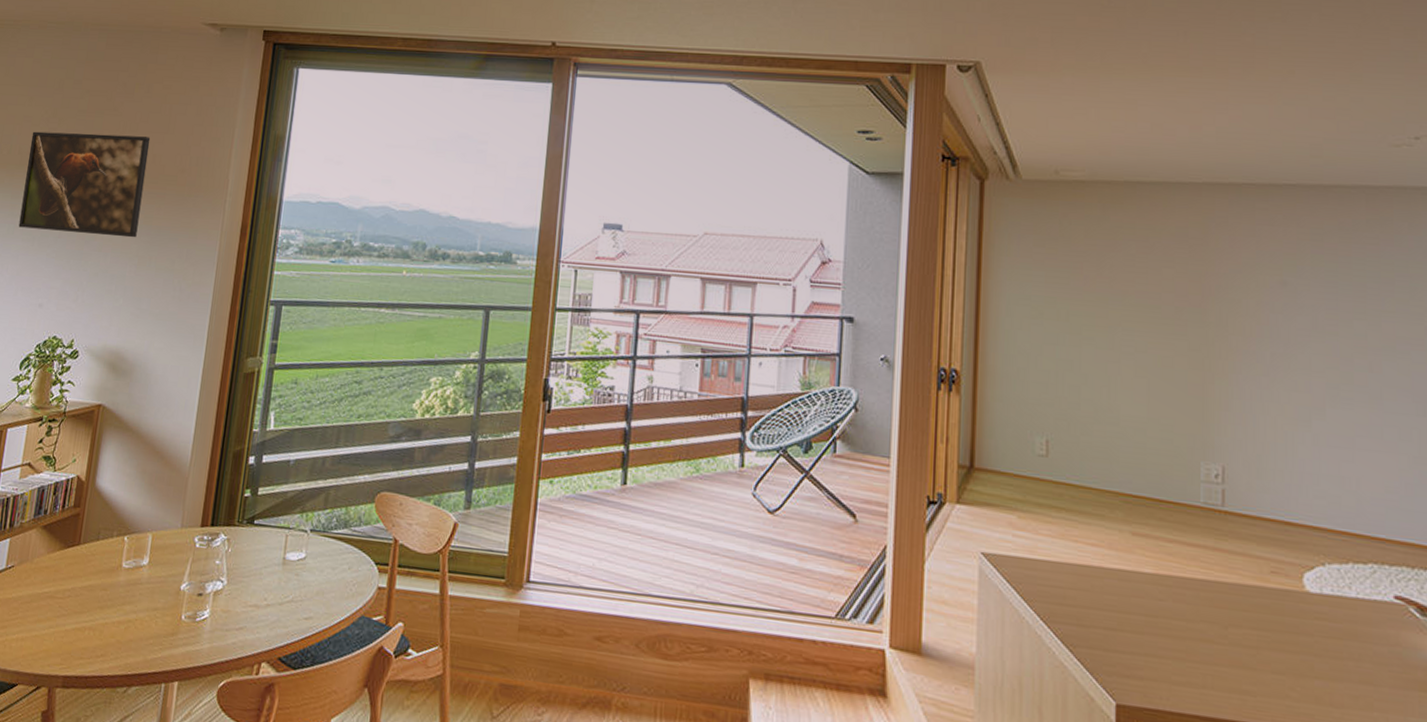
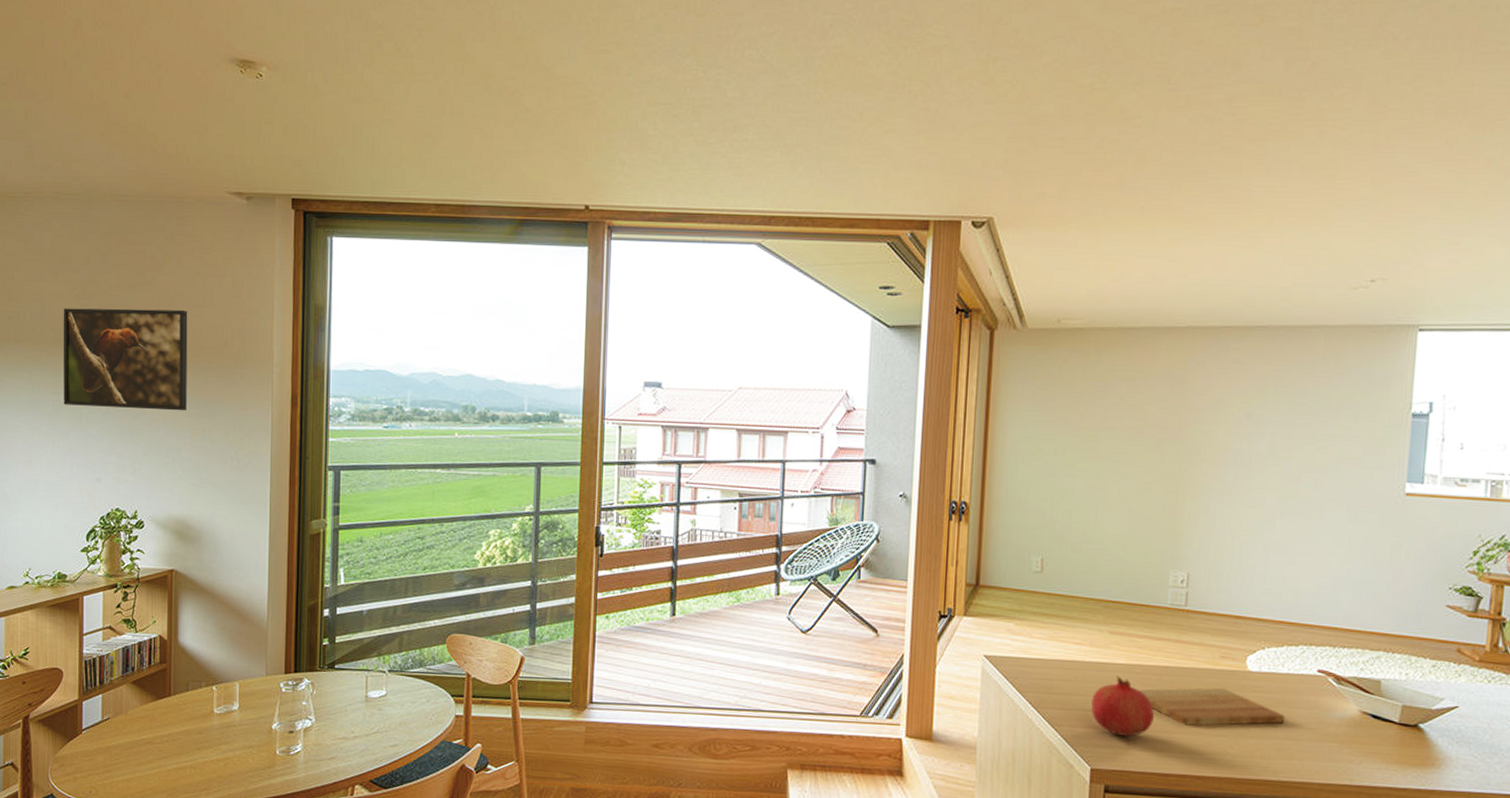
fruit: none [1113,587,1193,666] -> present [1091,675,1155,736]
cutting board: none [1170,606,1358,663] -> present [1138,688,1285,726]

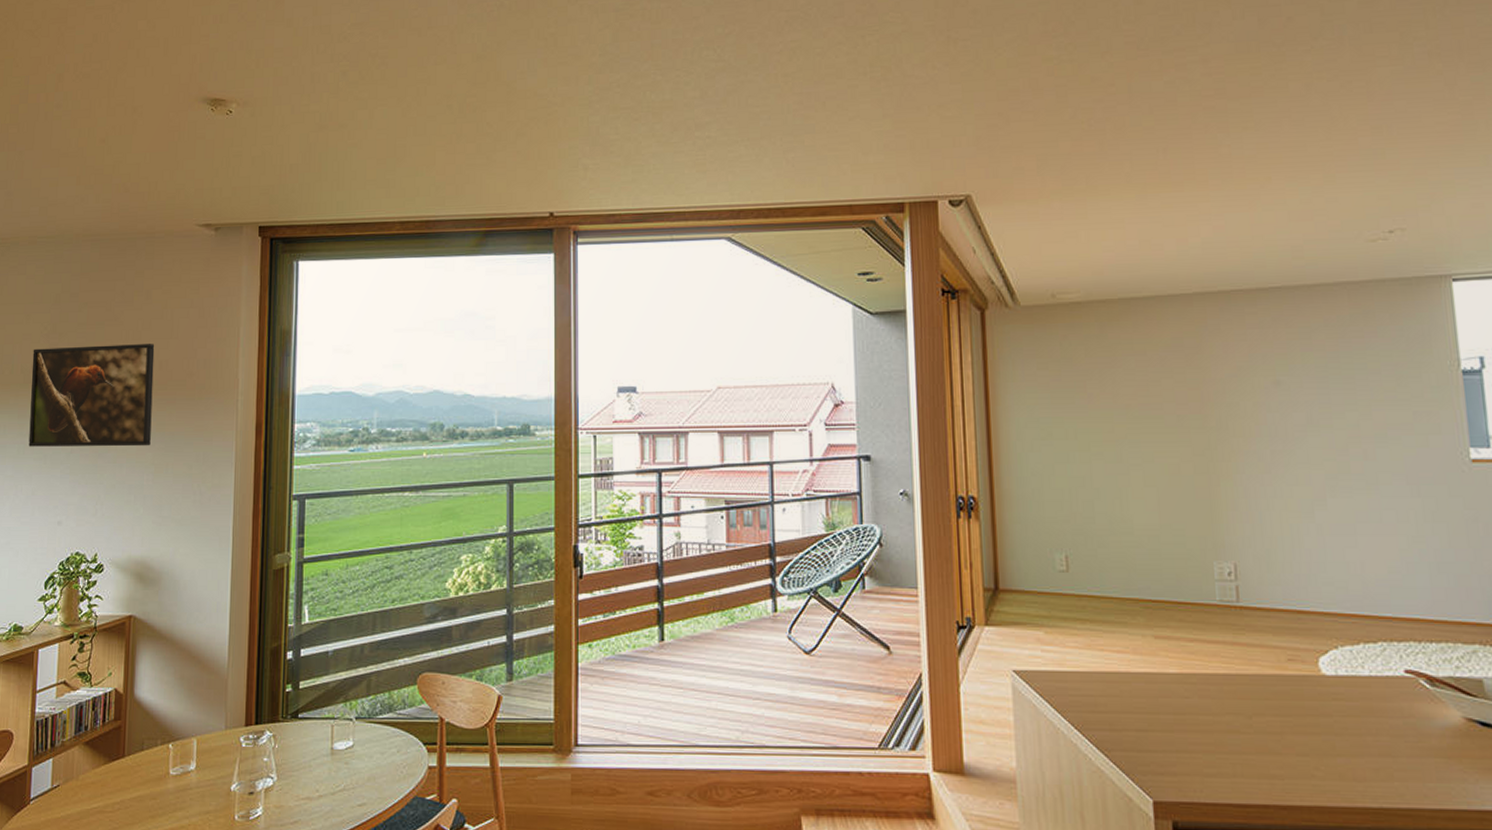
fruit: present [1091,675,1155,736] -> none [1144,687,1221,760]
cutting board: present [1138,688,1285,726] -> none [1197,697,1376,744]

